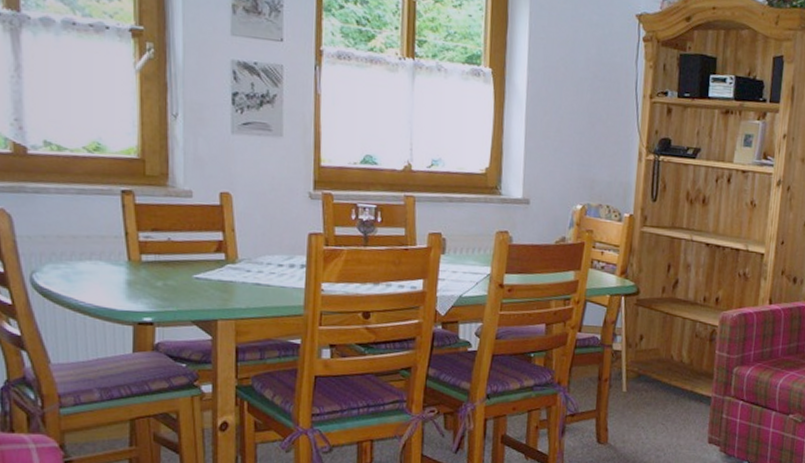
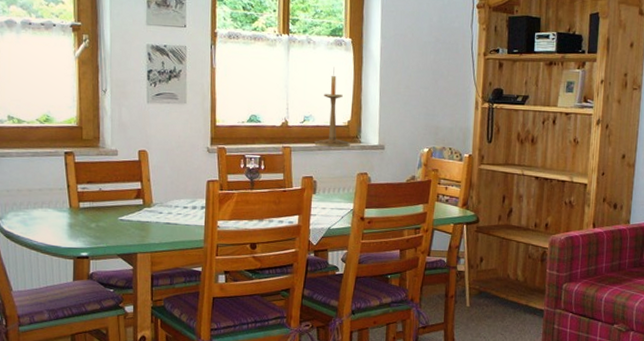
candlestick: none [444,101,489,200] -> present [314,67,351,148]

